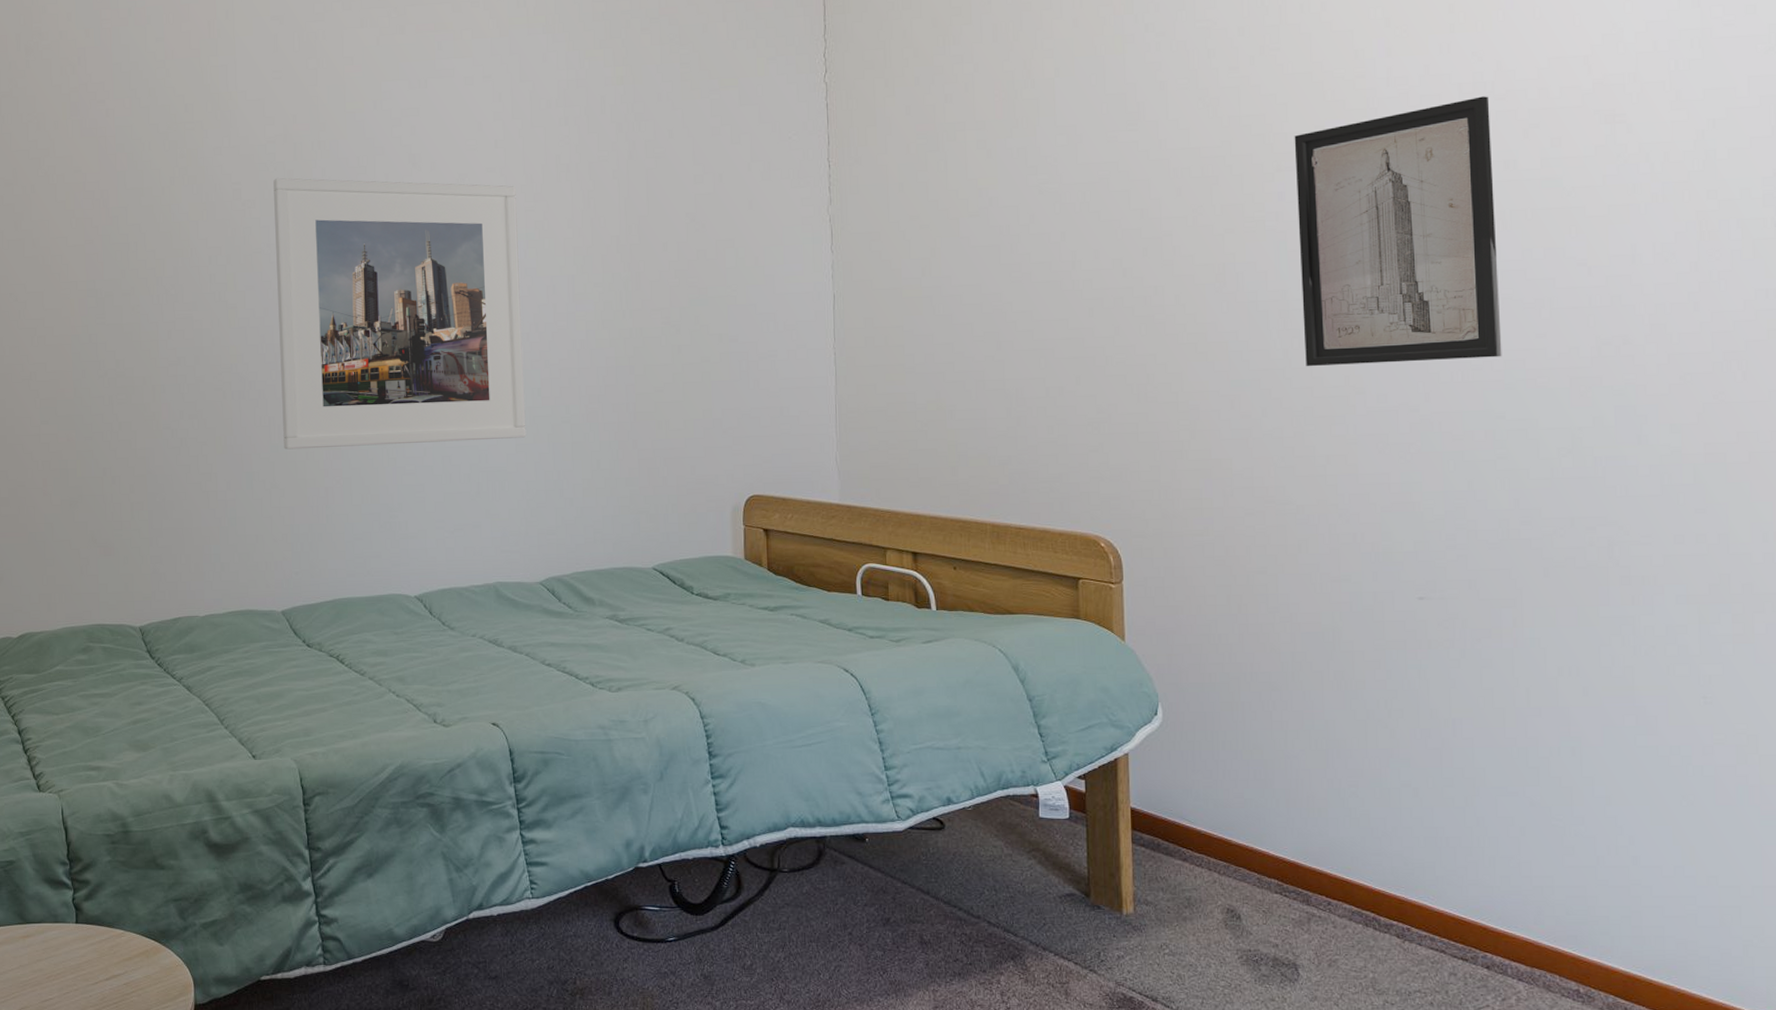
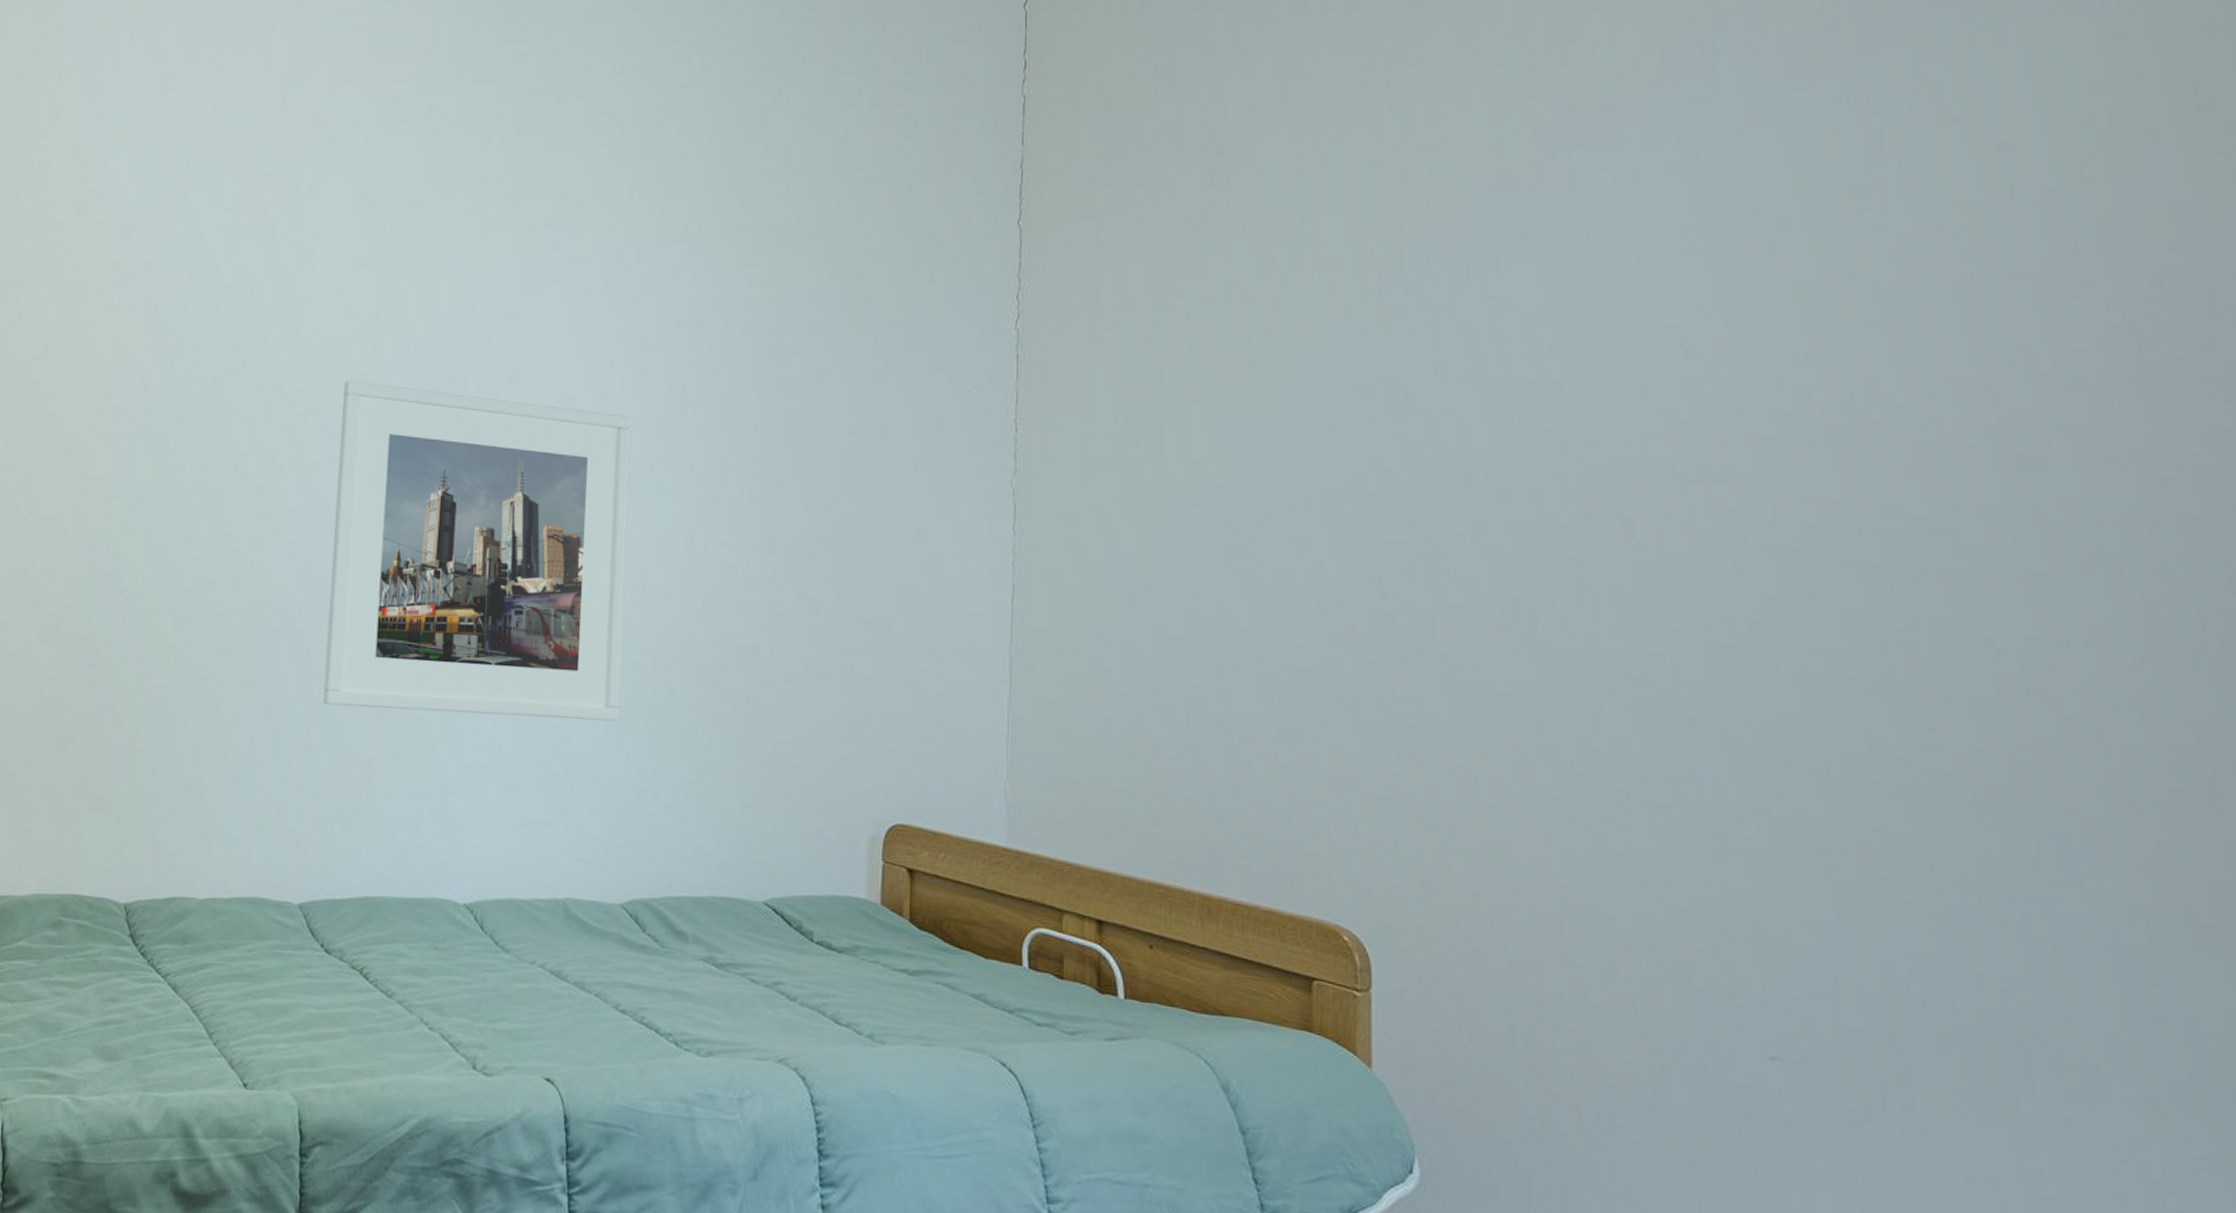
wall art: present [1294,96,1502,367] -> none [1606,421,1882,752]

